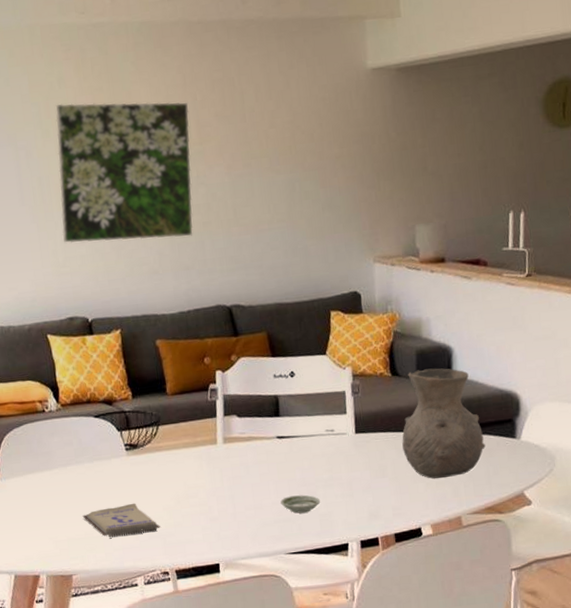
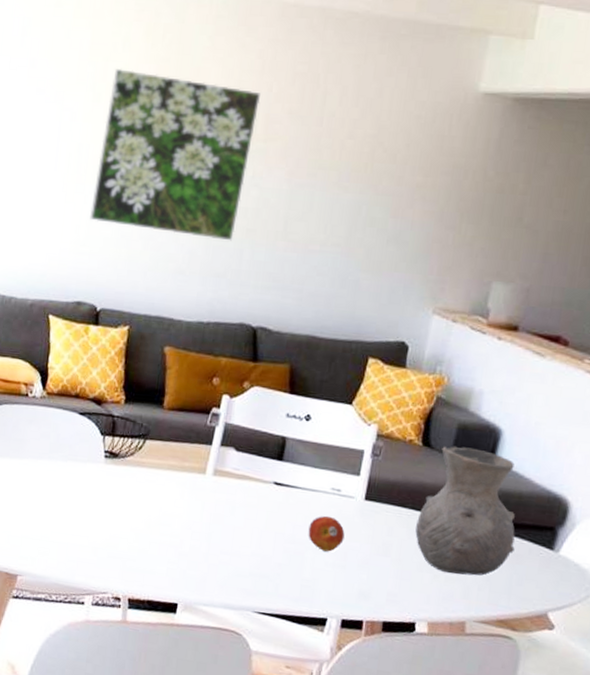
desk calendar: present [82,503,161,538] -> none [42,513,123,552]
saucer: present [280,495,321,514] -> none [261,550,307,573]
fruit: none [314,454,347,486] -> present [308,515,345,552]

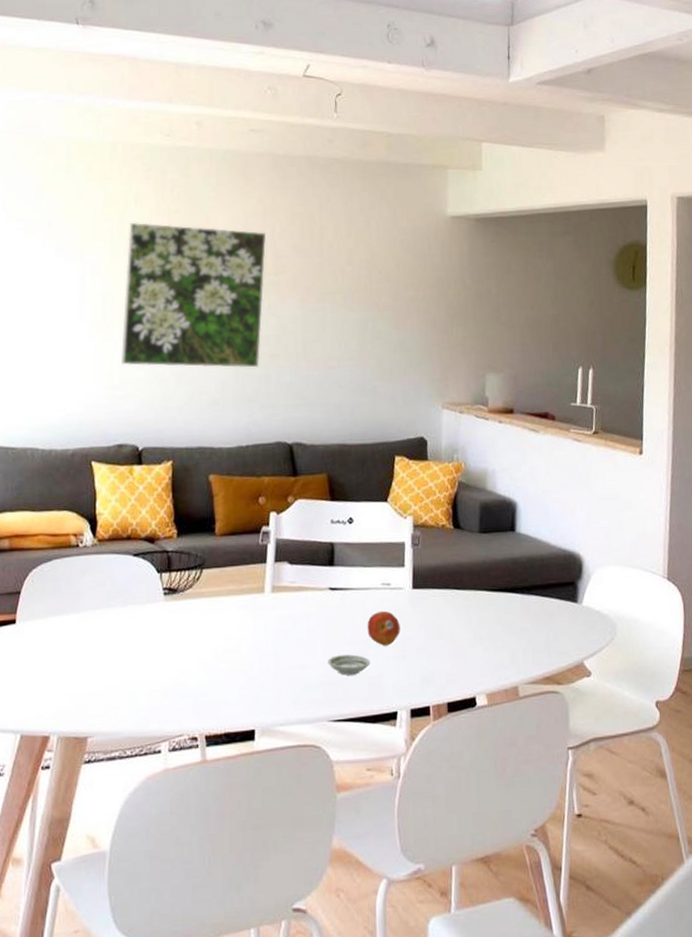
saucer: none [261,550,307,573] -> present [328,654,371,675]
vase: present [415,446,515,576] -> none [461,523,546,643]

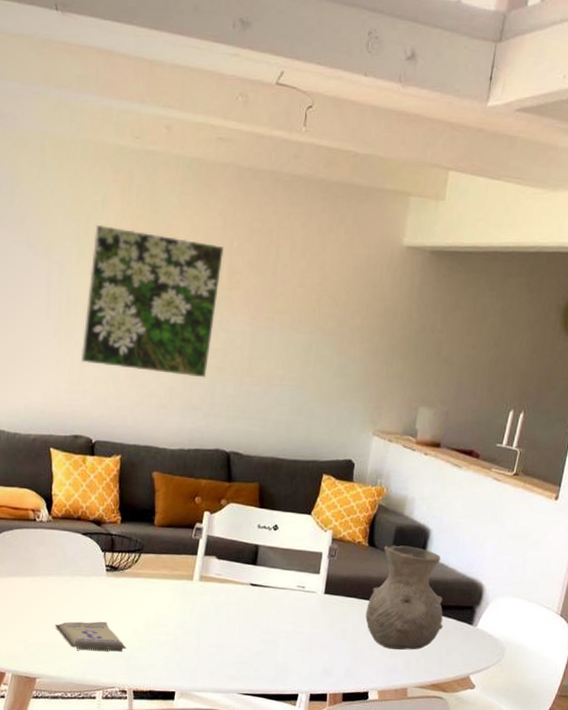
desk calendar: none [107,655,193,695] -> present [55,621,126,652]
saucer: present [328,654,371,675] -> none [242,641,280,659]
fruit: present [367,610,400,646] -> none [280,609,310,639]
vase: none [461,523,546,643] -> present [365,545,443,650]

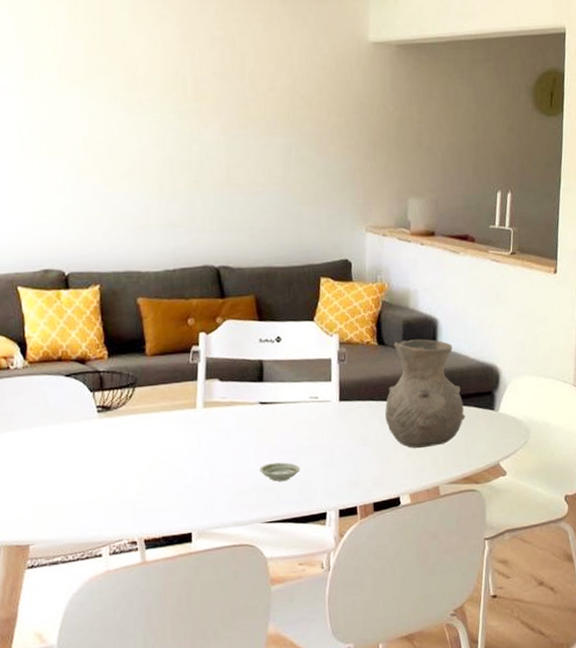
desk calendar: present [55,621,126,652] -> none [45,468,131,505]
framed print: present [81,224,225,378] -> none [41,46,187,194]
saucer: none [242,641,280,659] -> present [260,462,301,481]

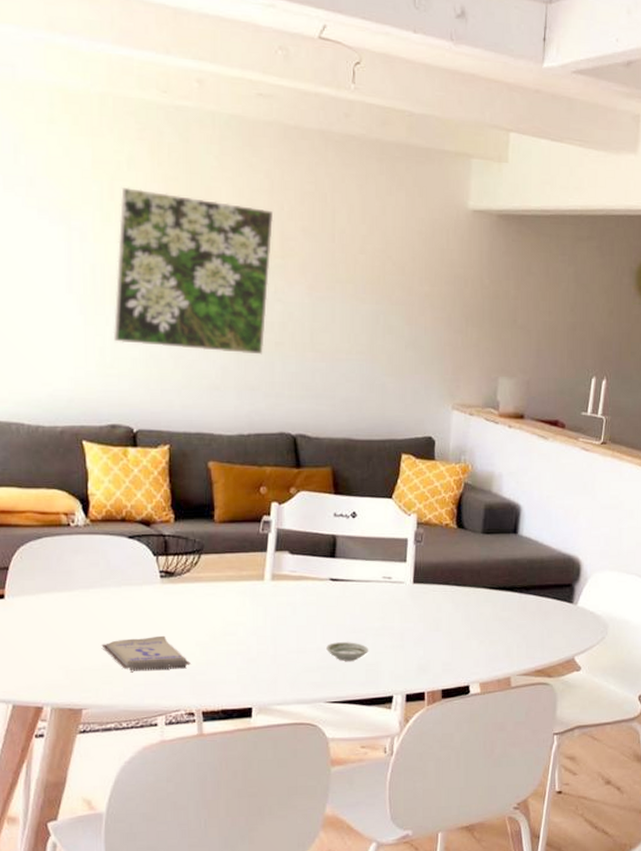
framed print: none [41,46,187,194] -> present [113,187,274,355]
desk calendar: none [45,468,131,505] -> present [101,635,191,672]
vase: present [385,339,465,449] -> none [460,525,542,638]

